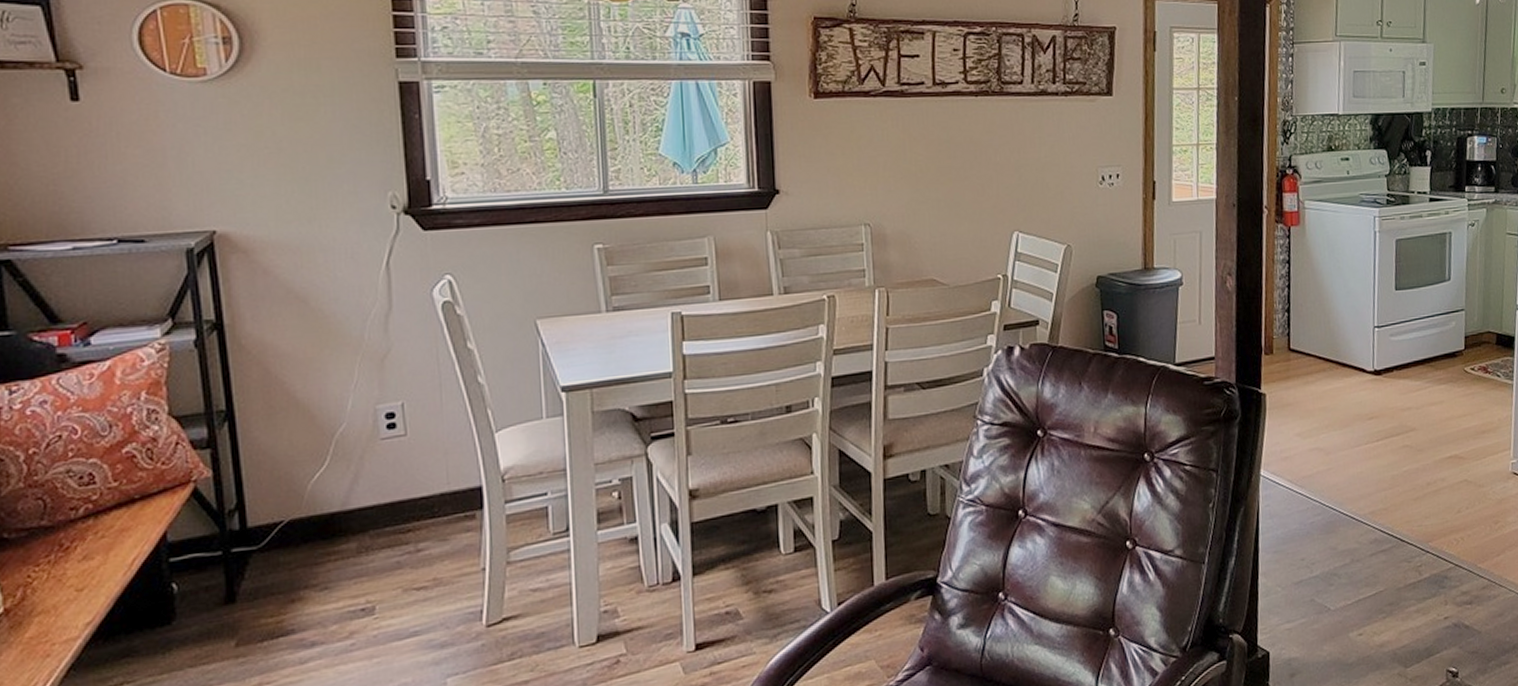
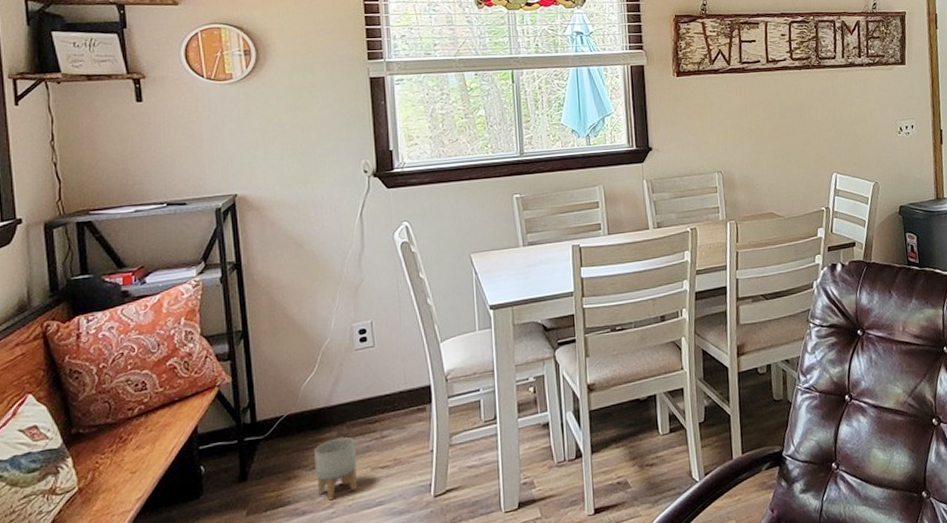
planter: none [326,549,384,630] -> present [314,437,357,501]

